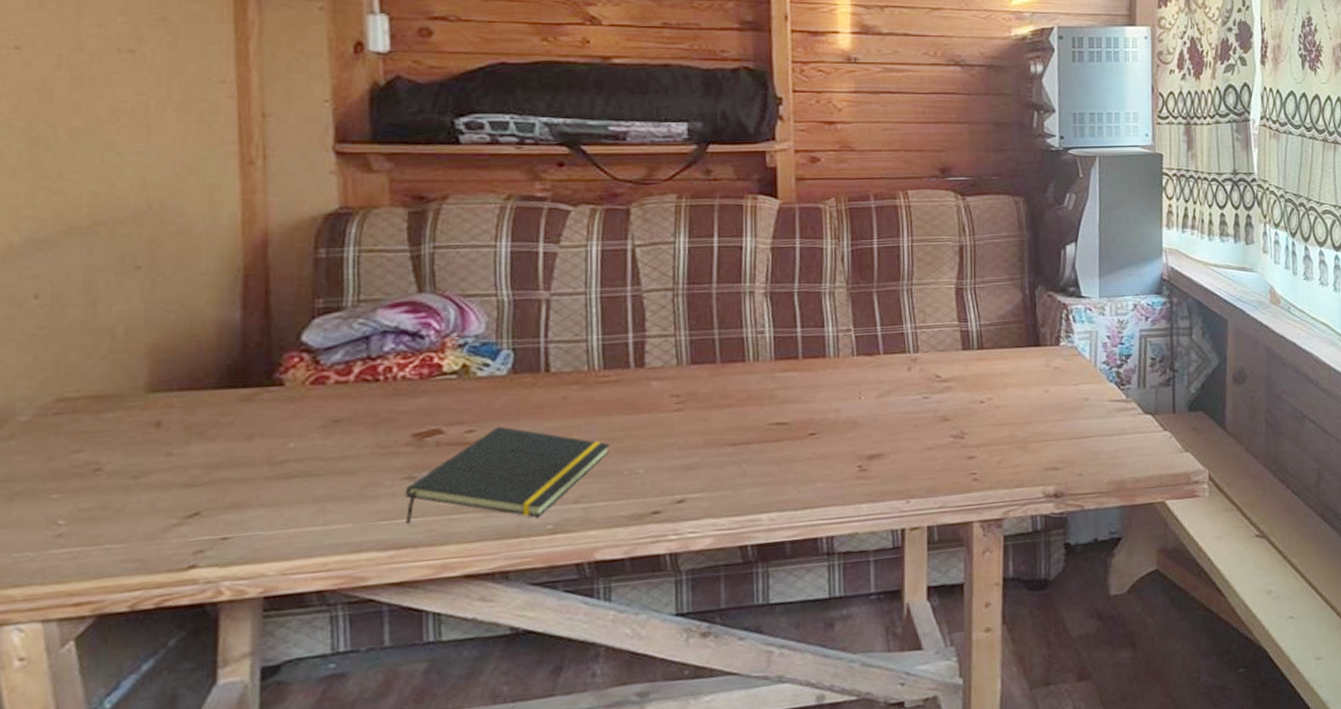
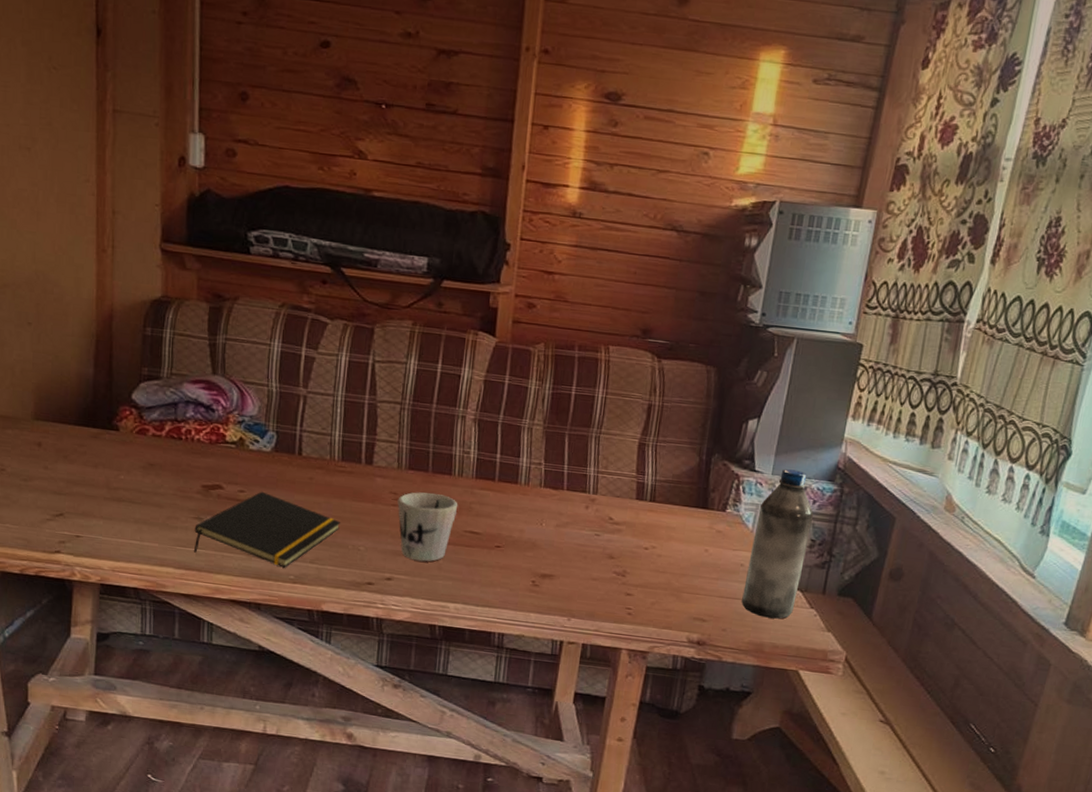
mug: none [681,386,758,472] -> present [397,492,458,562]
water bottle: none [1092,289,1149,452] -> present [741,469,814,619]

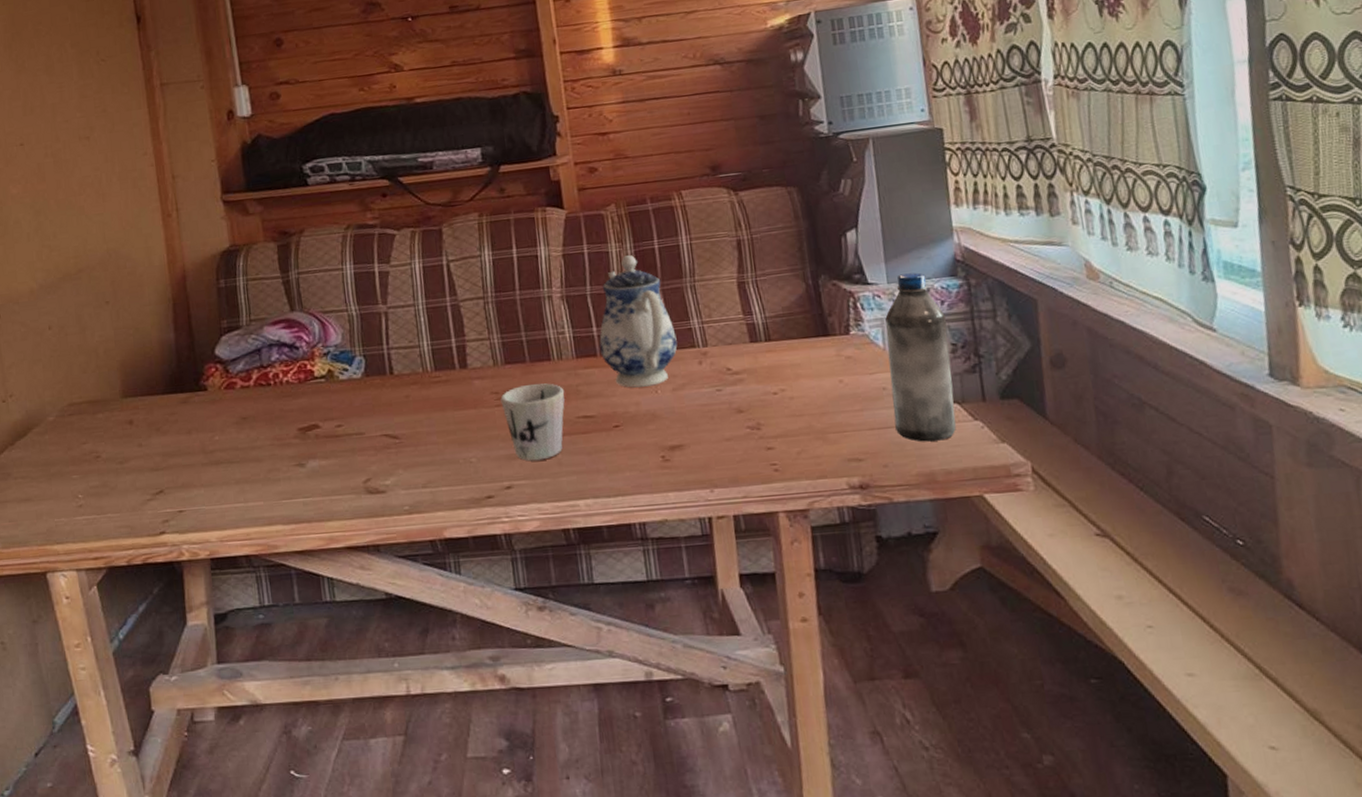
notepad: present [193,491,341,568] -> none [297,421,447,503]
teapot: none [499,395,572,519] -> present [599,255,678,388]

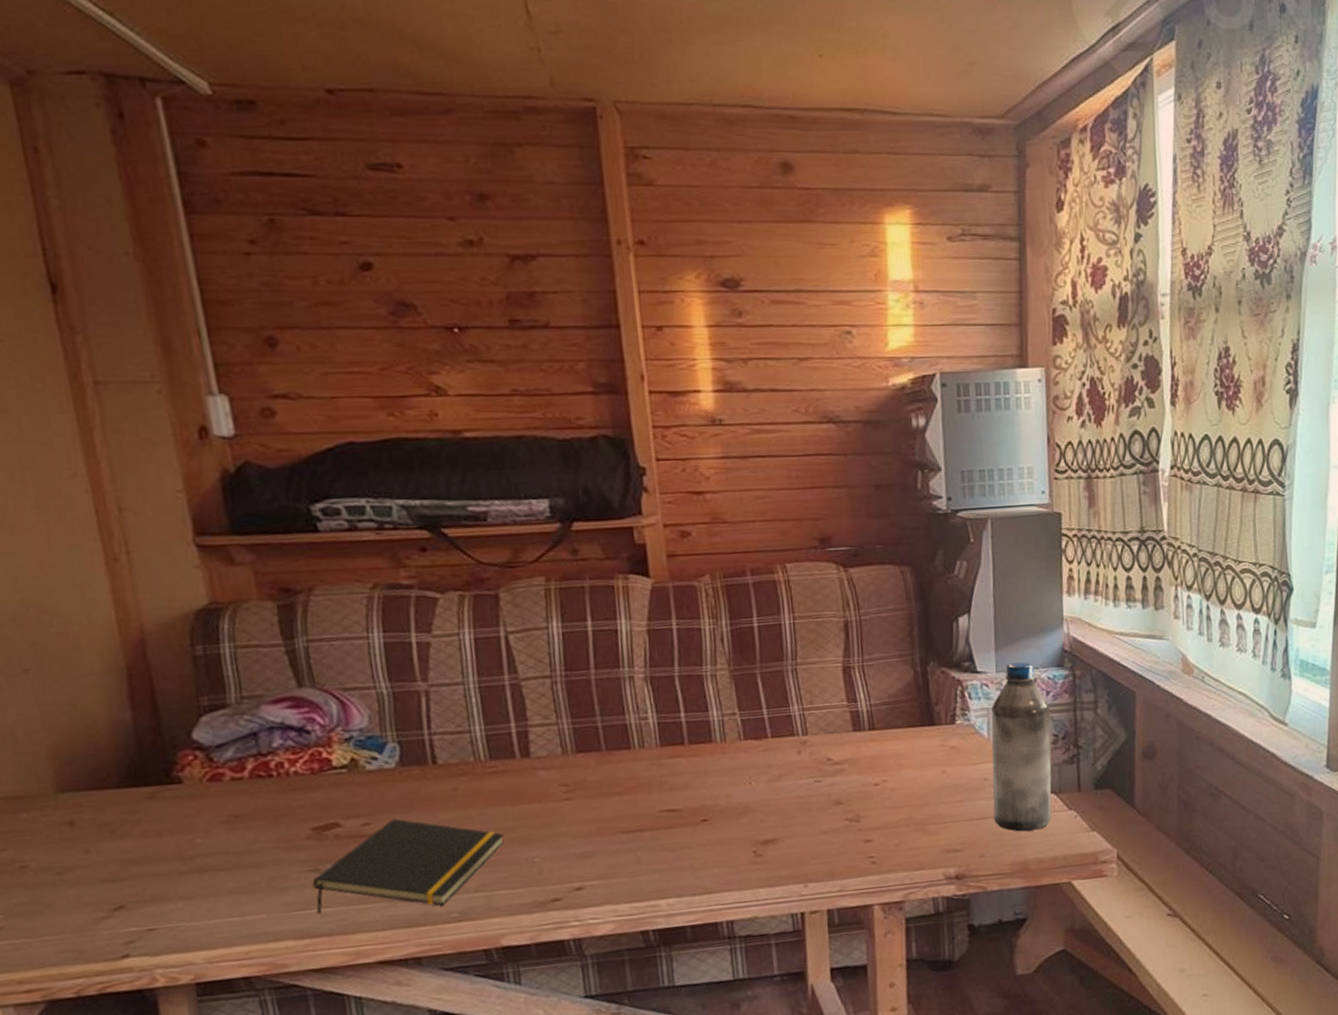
notepad: none [297,421,447,503] -> present [312,818,505,914]
mug: present [500,383,565,461] -> none [570,774,647,859]
teapot: present [599,255,678,388] -> none [687,633,775,779]

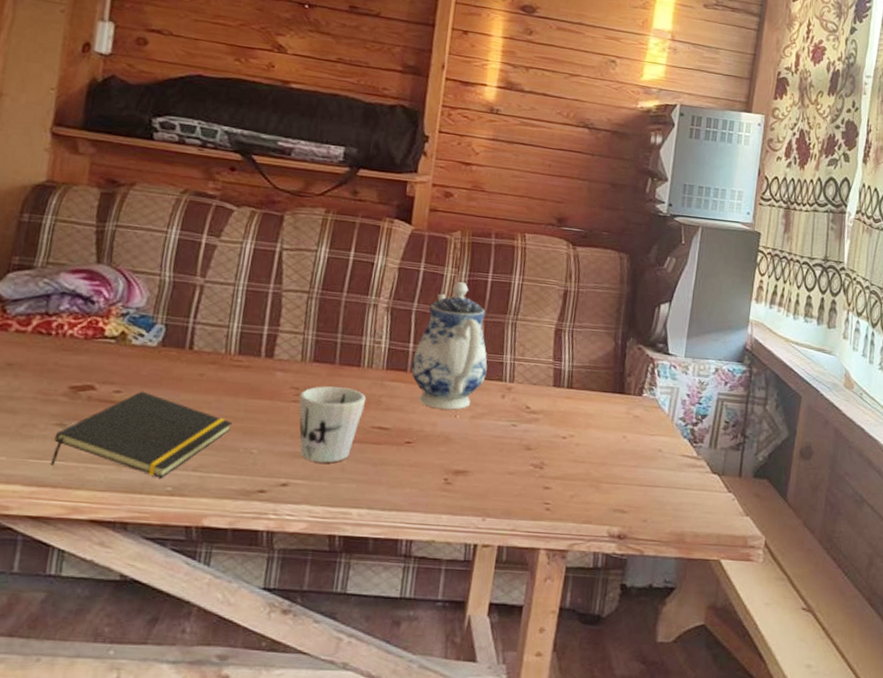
mug: none [570,774,647,859] -> present [298,386,366,463]
teapot: none [687,633,775,779] -> present [411,282,488,410]
water bottle: present [991,662,1052,832] -> none [661,351,726,506]

